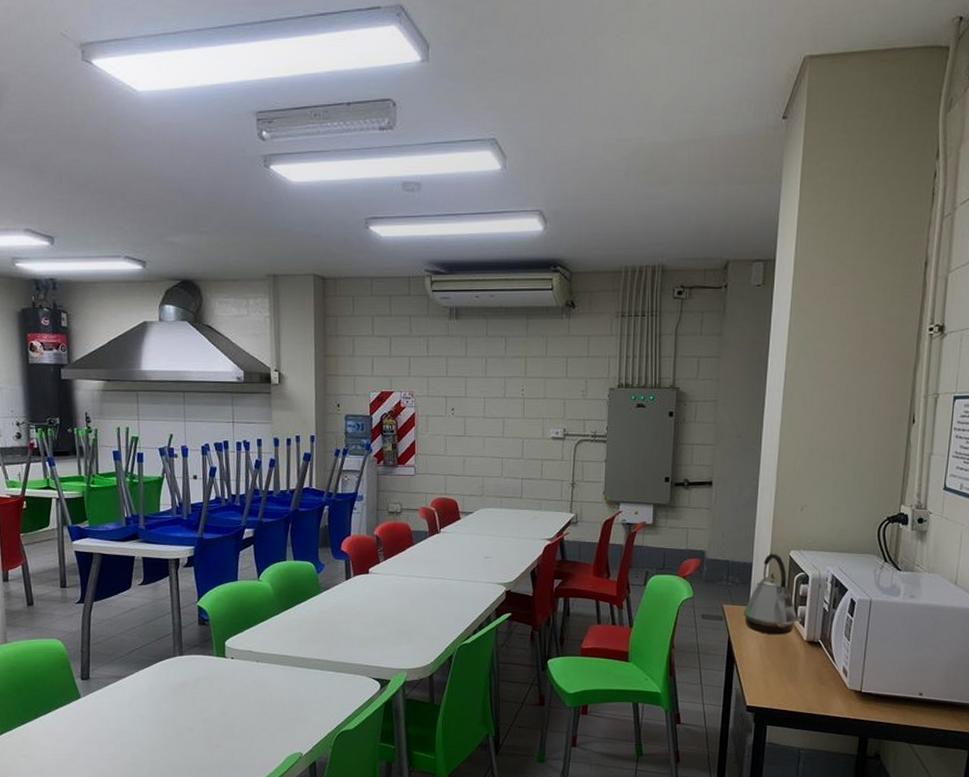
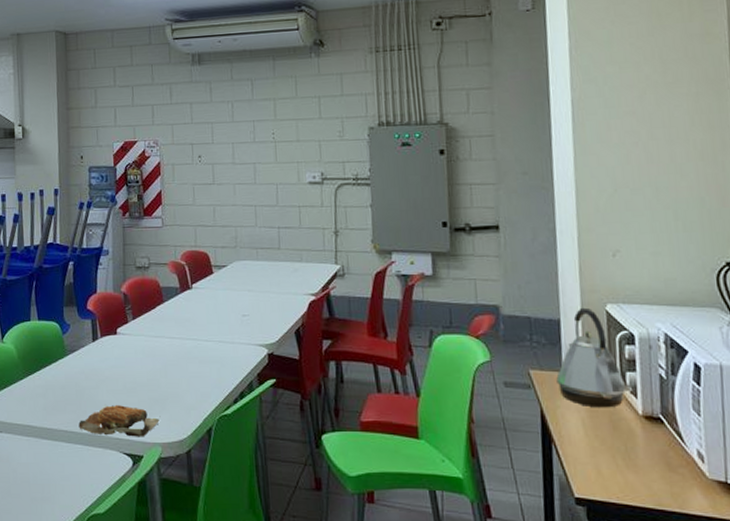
hamburger: none [331,636,407,664] -> present [78,404,161,437]

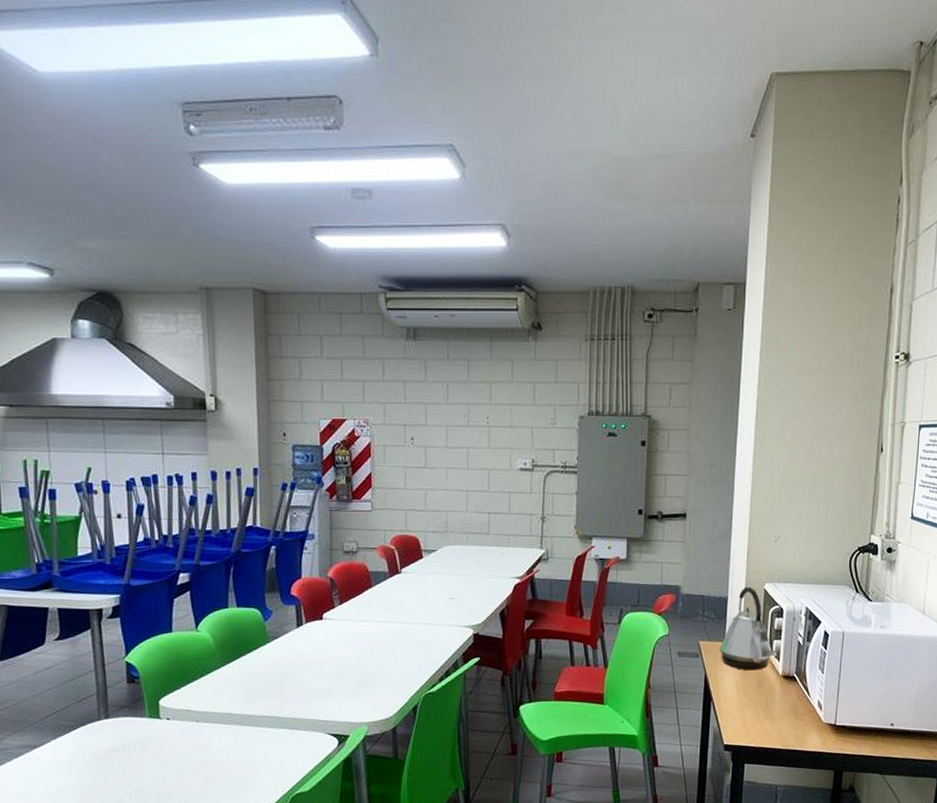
hamburger: present [78,404,161,437] -> none [282,688,367,719]

